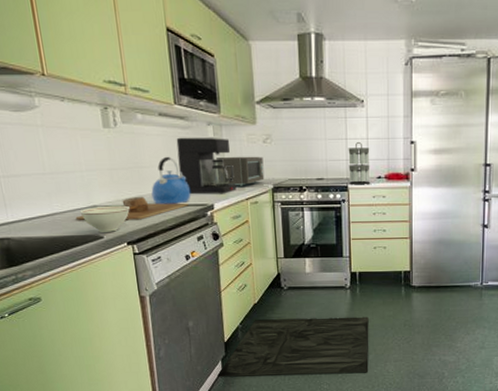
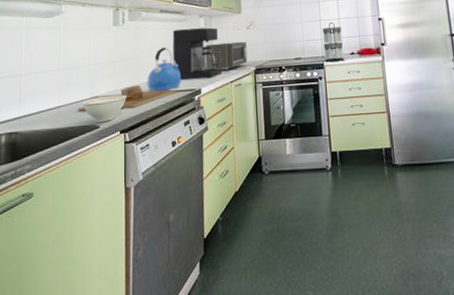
floor mat: present [217,316,369,377] -> none [195,202,357,283]

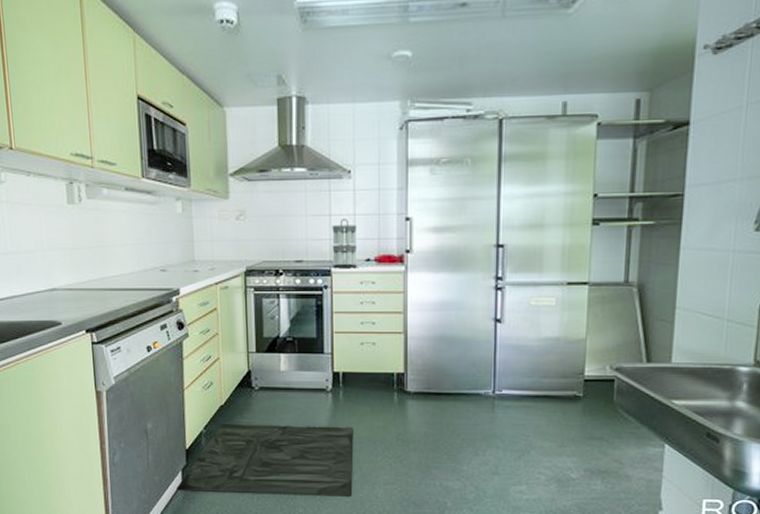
cutting board: present [78,86,179,111] -> none [34,280,152,305]
bowl: present [82,94,127,123] -> none [39,288,92,319]
kettle: present [147,46,182,92] -> none [113,234,156,288]
coffee maker: present [172,27,222,81] -> none [142,213,205,278]
floor mat: none [195,202,357,283] -> present [176,424,354,497]
microwave: present [205,41,248,71] -> none [183,234,236,270]

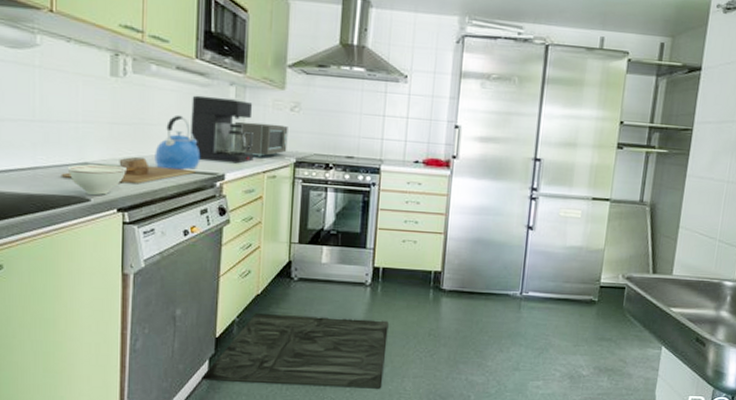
cutting board: none [34,280,152,305] -> present [61,157,196,184]
bowl: none [39,288,92,319] -> present [67,164,128,196]
kettle: none [113,234,156,288] -> present [154,115,201,170]
coffee maker: none [142,213,205,278] -> present [191,95,254,164]
microwave: none [183,234,236,270] -> present [234,122,288,158]
spice rack: present [332,219,358,269] -> none [382,121,409,169]

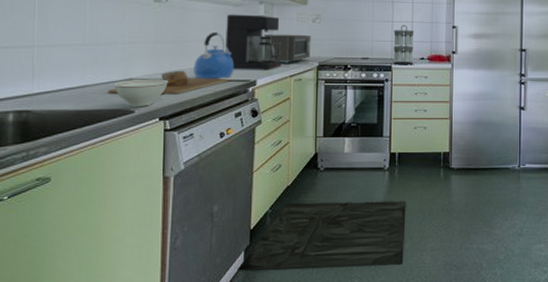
spice rack: none [382,121,409,169] -> present [393,25,414,66]

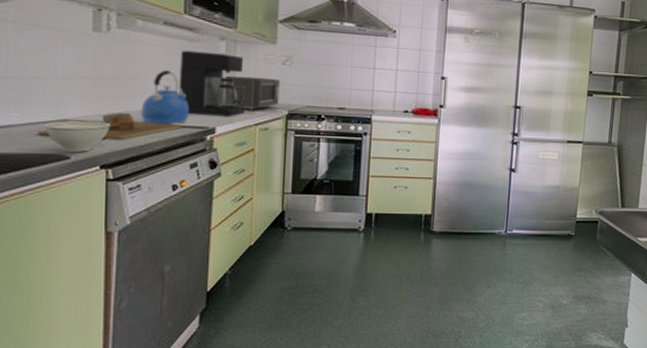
floor mat: present [238,200,406,271] -> none [192,264,382,336]
spice rack: present [393,25,414,66] -> none [373,73,399,119]

